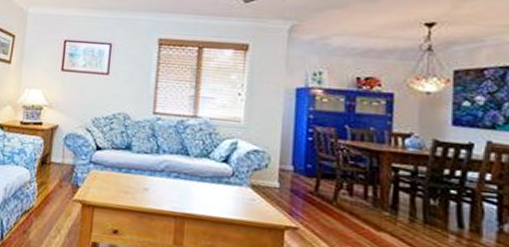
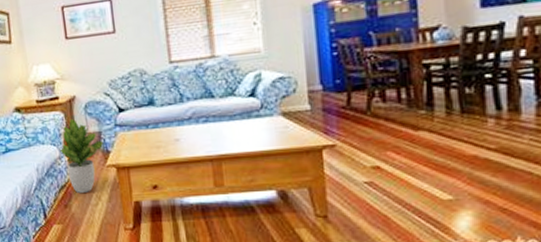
potted plant: none [31,146,75,223] -> present [59,118,104,194]

